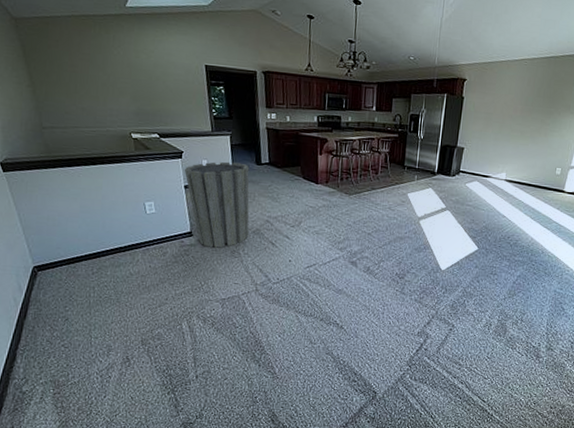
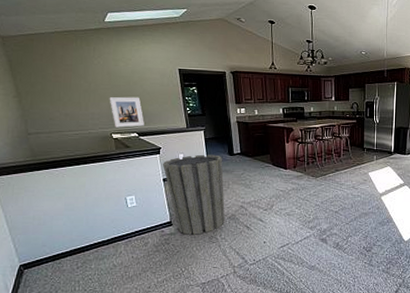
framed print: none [129,92,166,127] -> present [109,97,144,128]

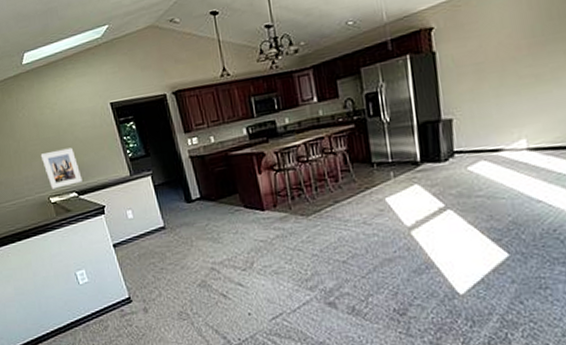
trash can: present [162,154,225,235] -> none [109,204,194,313]

